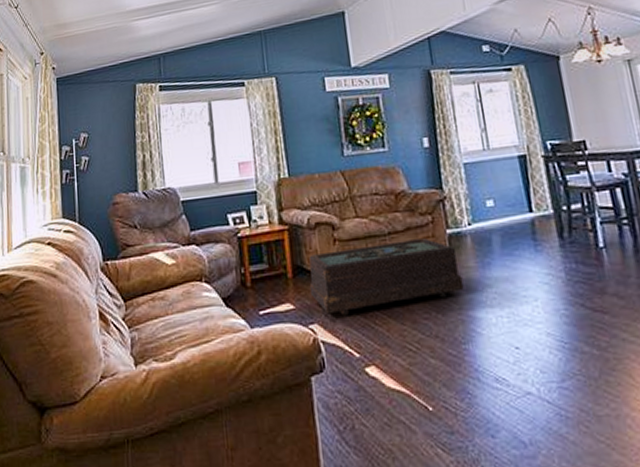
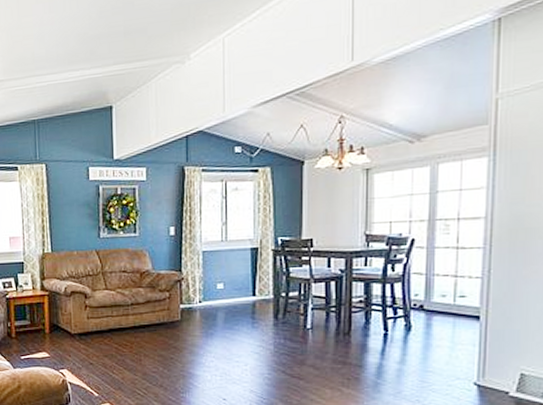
coffee table: present [309,238,464,317] -> none [62,311,188,366]

